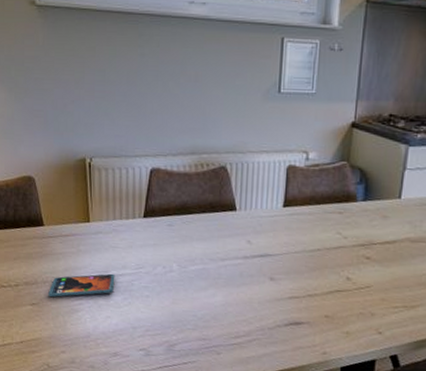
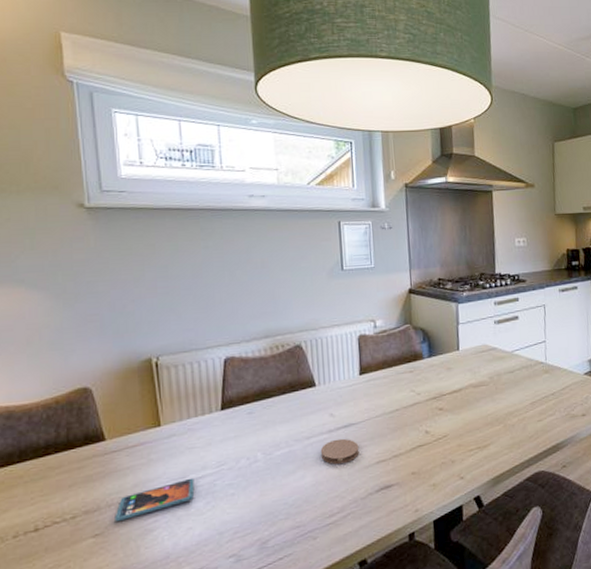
coaster: none [233,266,273,292] -> present [320,438,360,465]

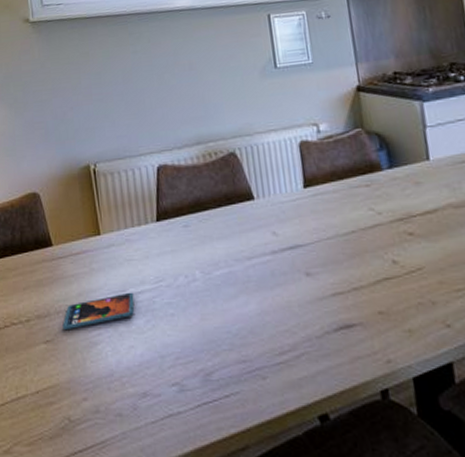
coaster: present [320,438,360,465] -> none [264,262,311,293]

